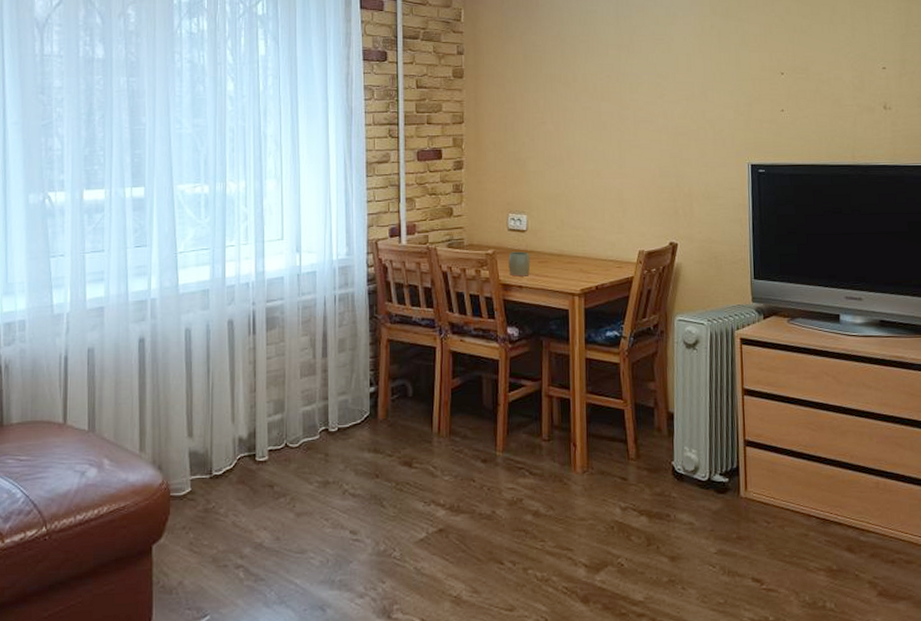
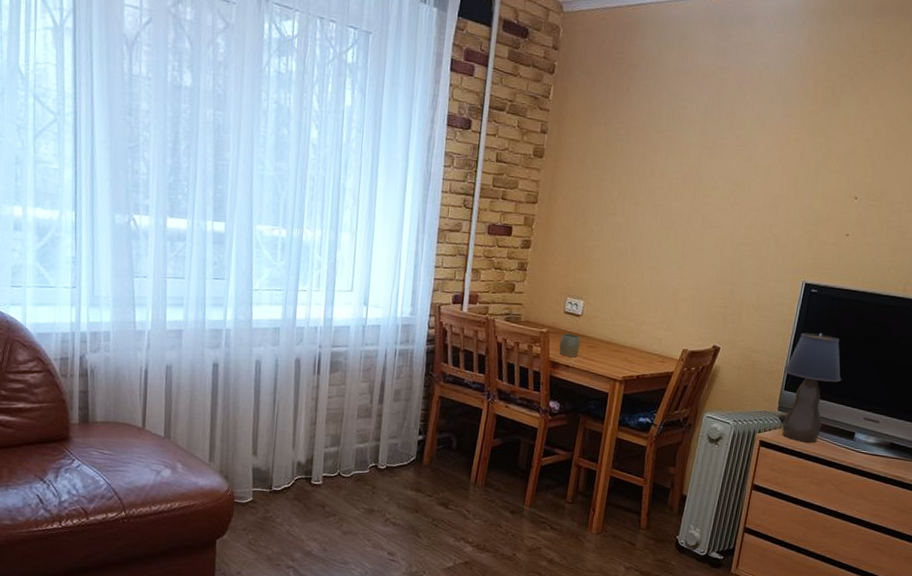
table lamp: none [749,214,811,334] -> present [782,332,841,443]

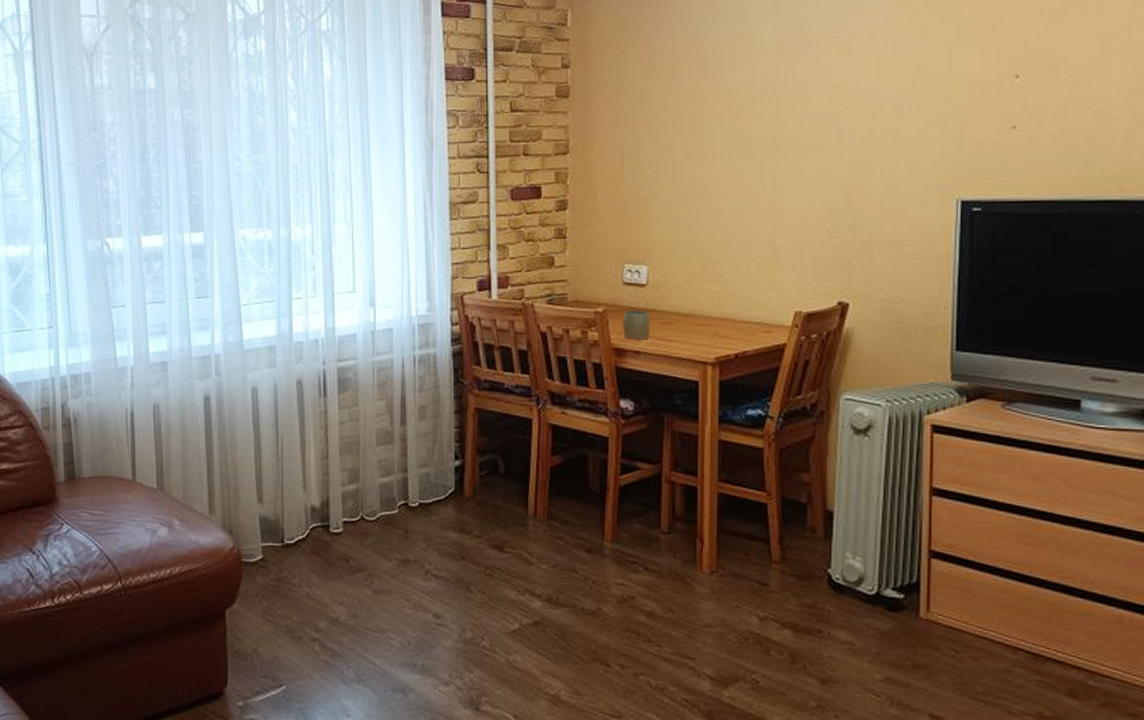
table lamp: present [782,332,841,443] -> none [951,266,1043,423]

